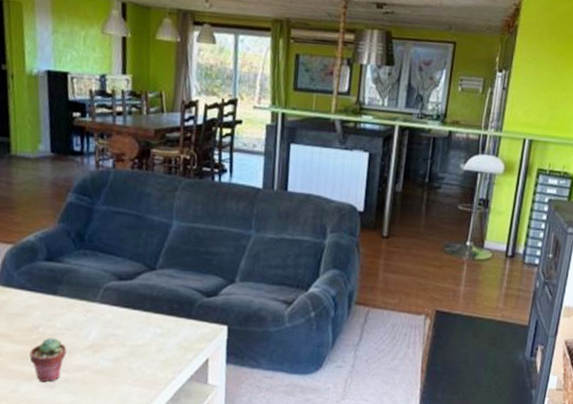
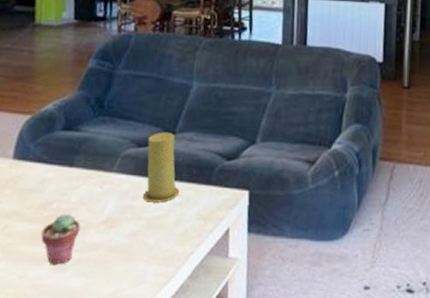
candle: none [125,267,161,333] -> present [142,132,180,203]

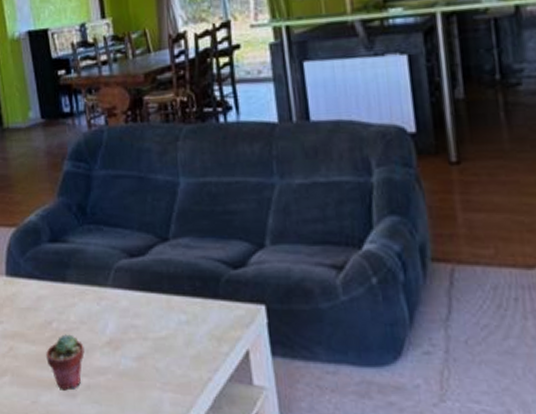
candle: present [142,132,180,203] -> none [140,238,185,321]

